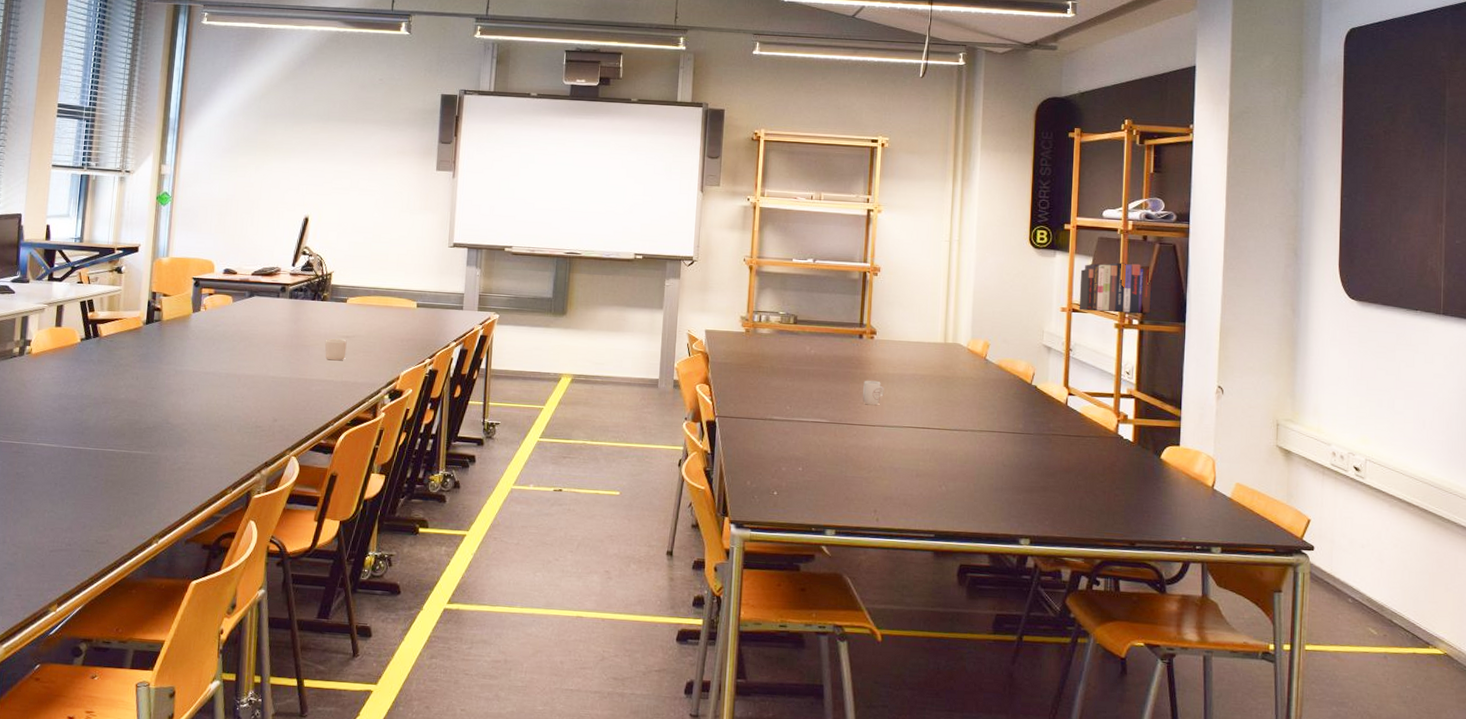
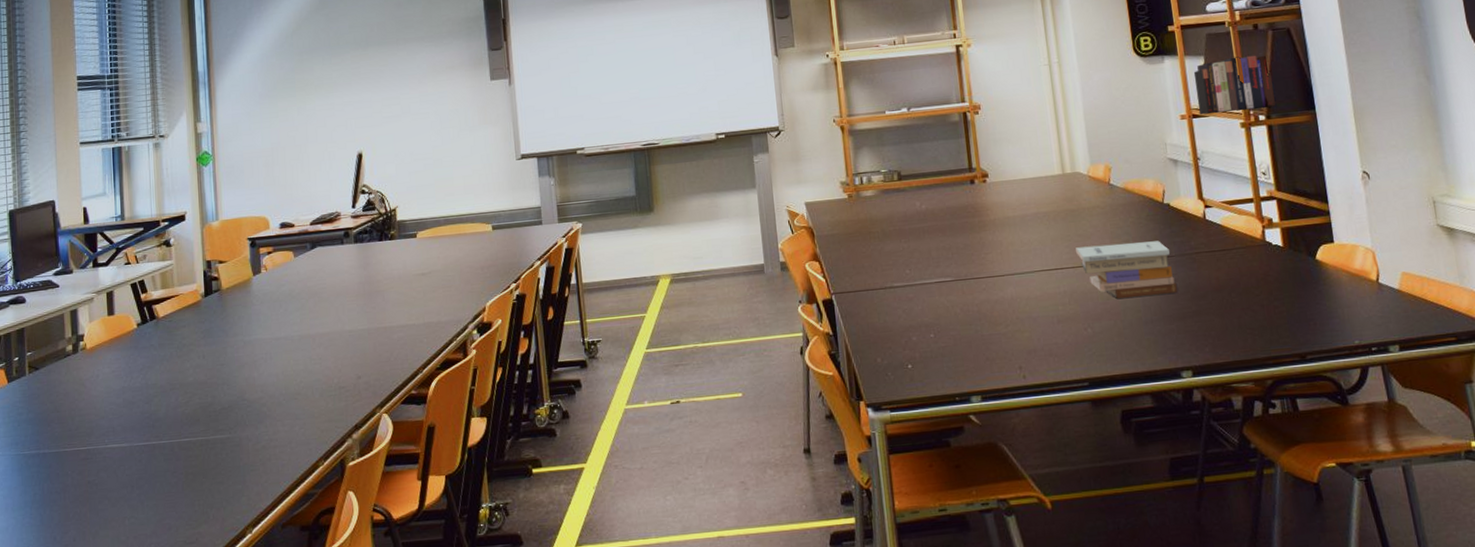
cup: present [324,338,347,361] -> none [399,277,424,303]
mug: present [862,380,884,406] -> none [984,226,1008,254]
books: none [944,411,1031,467] -> present [1076,240,1178,299]

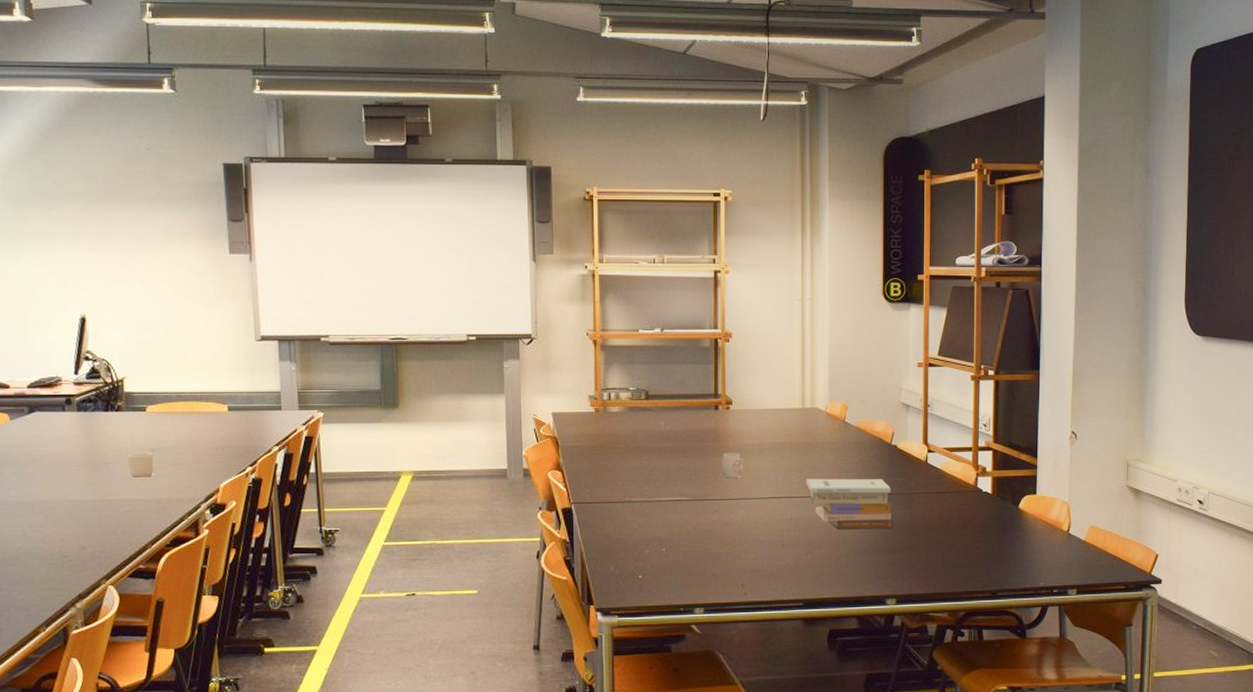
cup: none [399,277,424,303] -> present [127,452,154,477]
mug: none [984,226,1008,254] -> present [721,452,744,479]
books: present [1193,55,1275,115] -> none [935,312,1005,365]

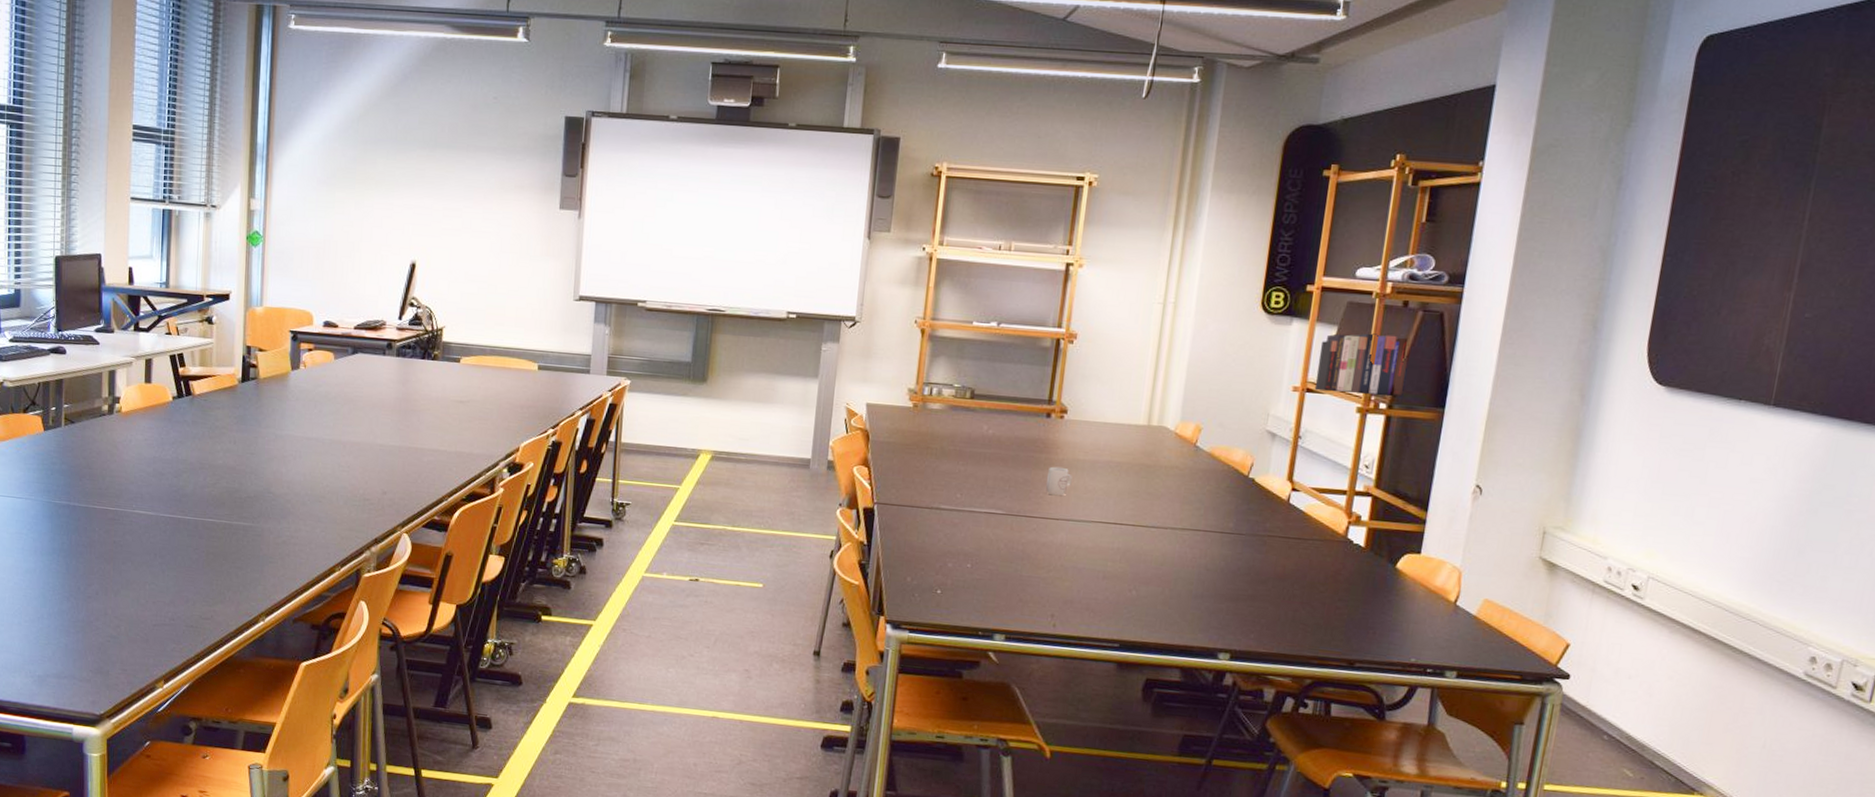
cup: present [127,452,154,477] -> none [436,403,461,429]
books: present [806,478,894,529] -> none [1141,505,1242,572]
books: none [935,312,1005,365] -> present [1314,333,1408,397]

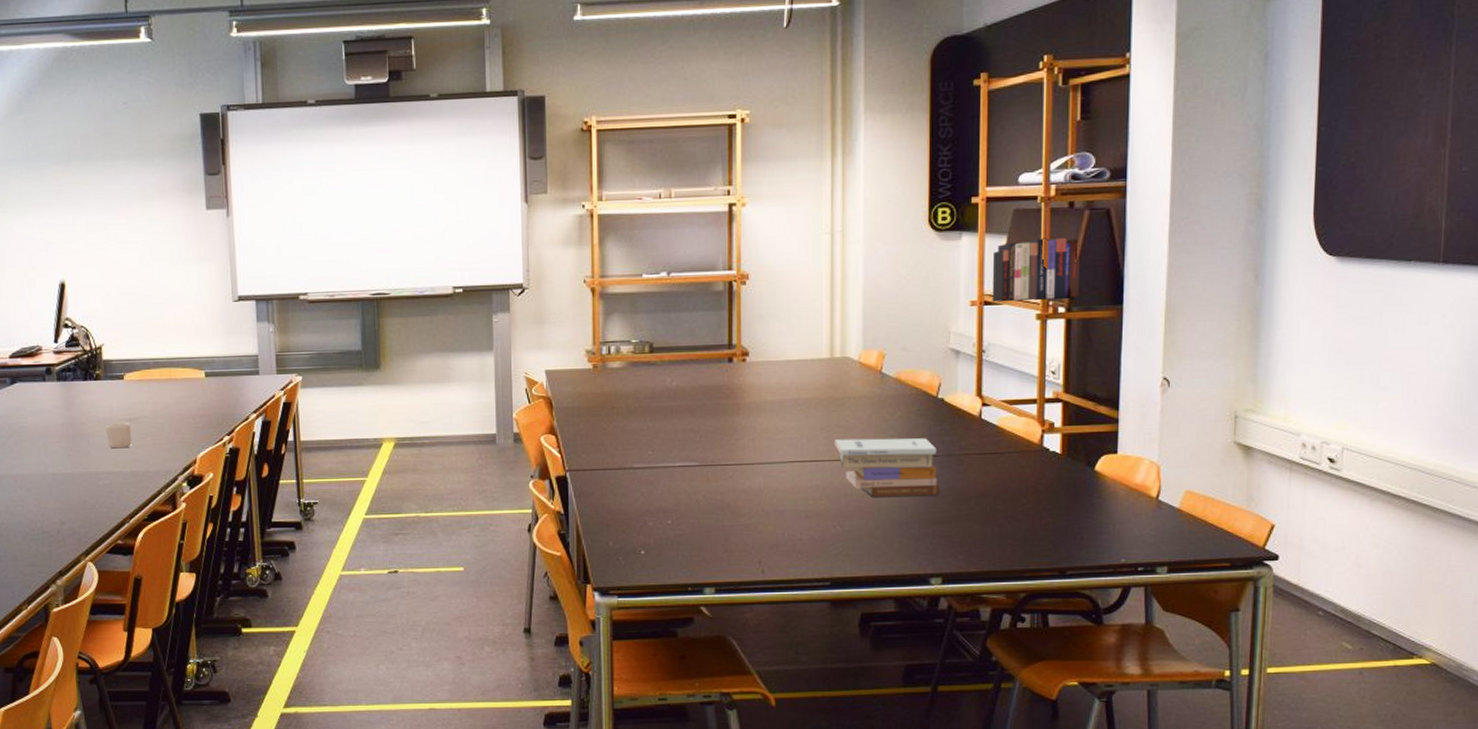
cup: none [436,403,461,429] -> present [105,422,132,449]
mug: present [1045,466,1072,496] -> none [736,411,762,441]
books: none [1141,505,1242,572] -> present [835,438,940,497]

